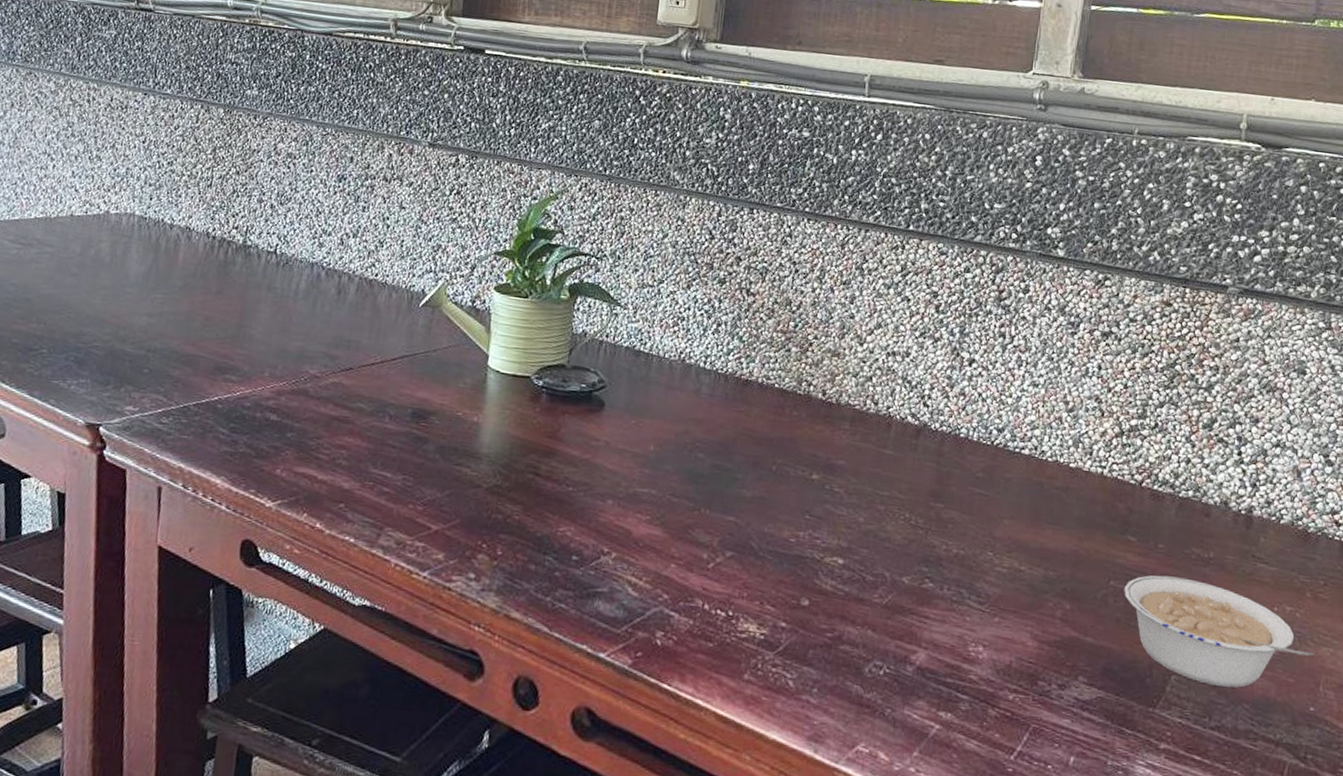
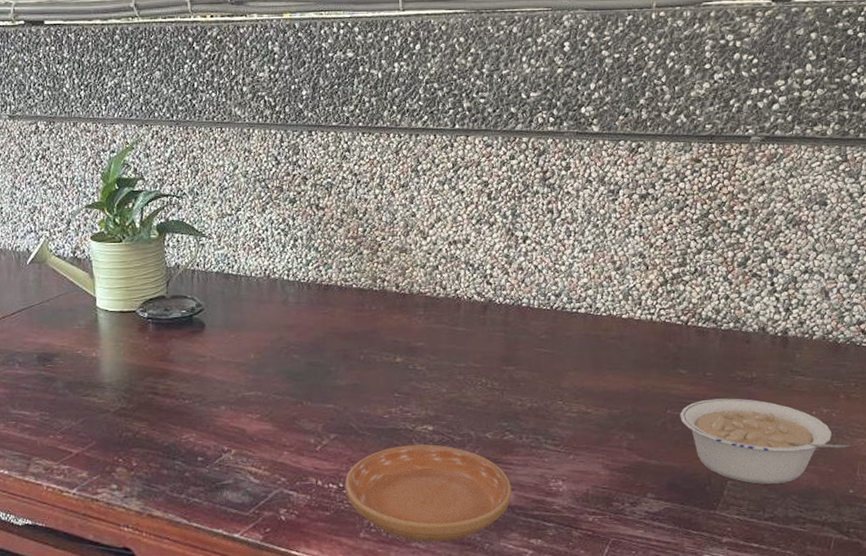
saucer: none [735,577,925,699] -> present [345,444,512,542]

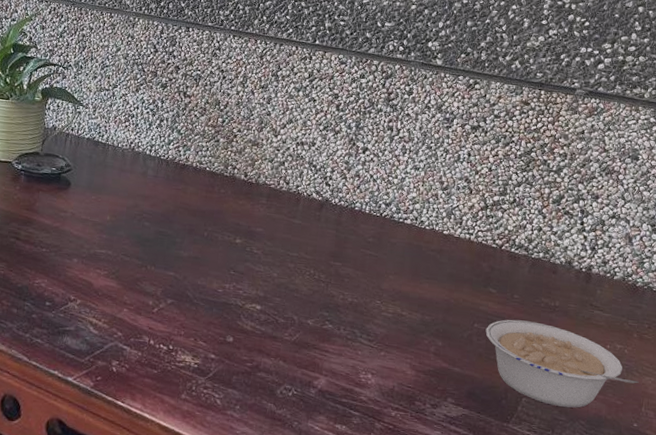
saucer: present [345,444,512,542] -> none [174,319,325,414]

